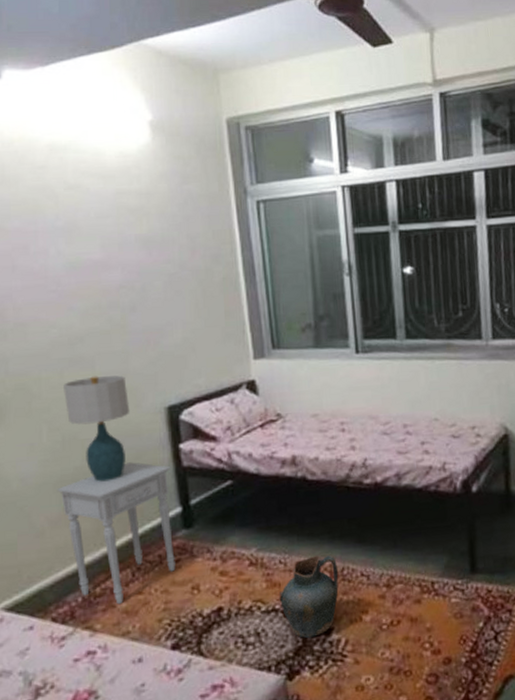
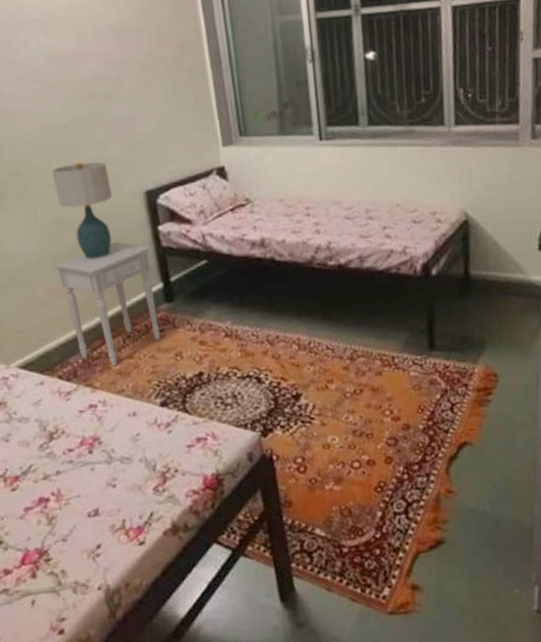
ceramic jug: present [279,555,339,638] -> none [252,330,306,402]

